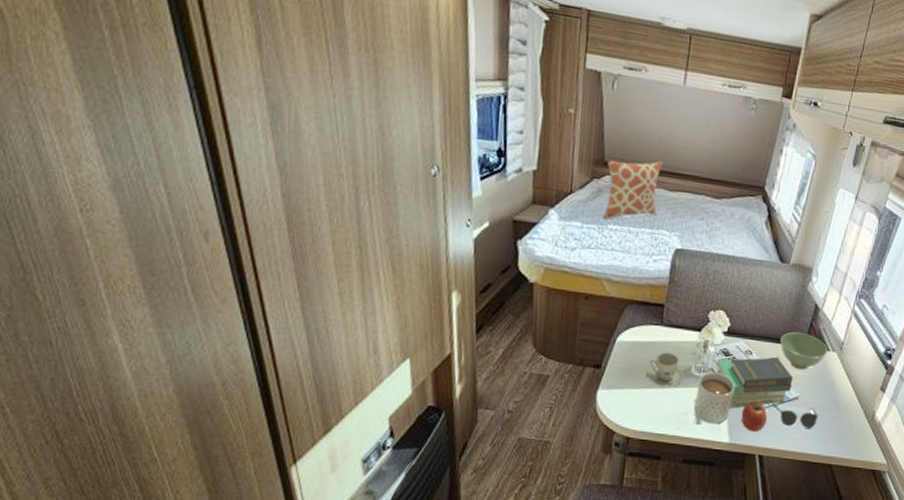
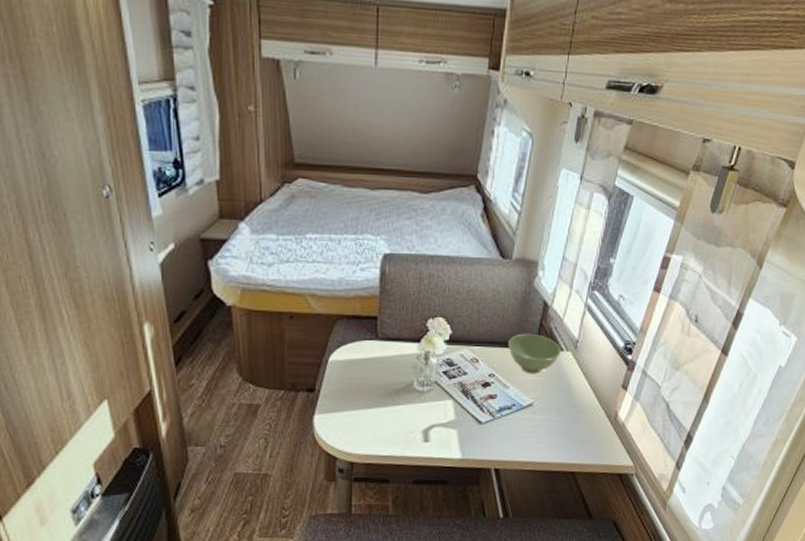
pillow: present [604,159,663,219] -> none [298,156,361,228]
teacup: present [647,352,685,387] -> none [366,368,407,406]
mug: present [694,371,735,425] -> none [420,384,463,441]
books: present [716,357,794,409] -> none [441,363,526,422]
fruit: present [741,402,767,432] -> none [472,413,500,445]
sunglasses: present [771,403,819,429] -> none [503,412,556,437]

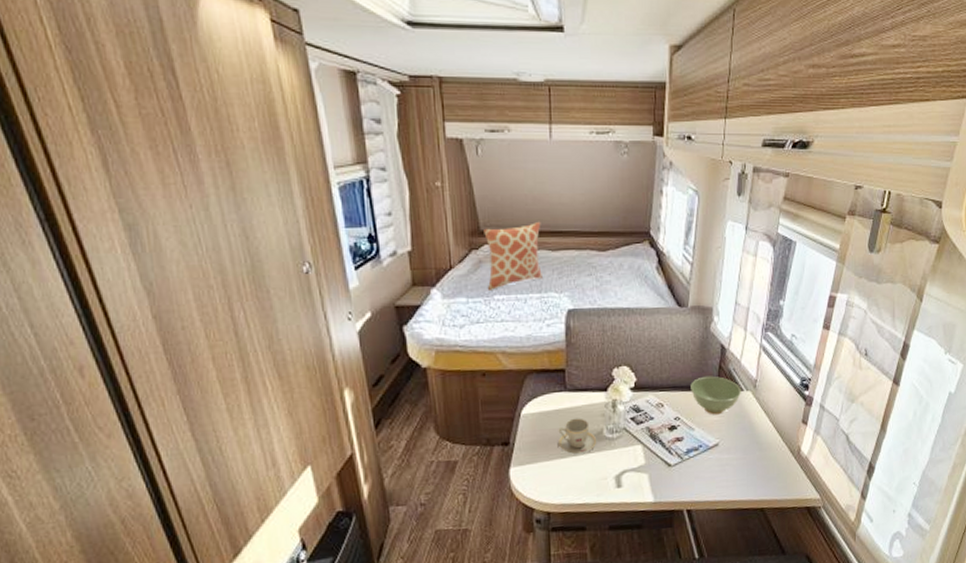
pillow: none [298,156,361,228] -> present [484,221,542,290]
teacup: none [366,368,407,406] -> present [558,418,597,455]

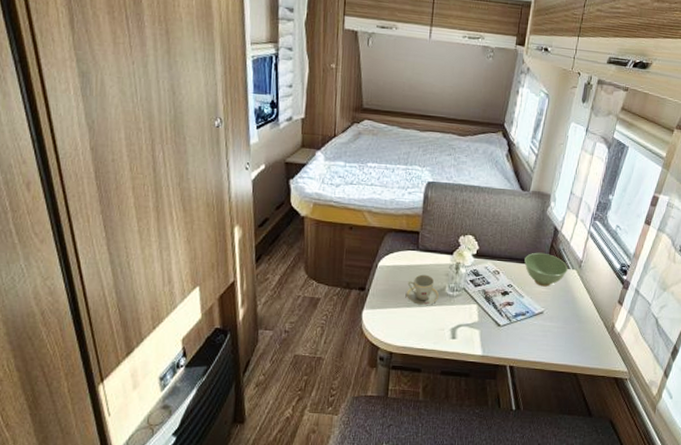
pillow: present [484,221,542,290] -> none [364,105,414,158]

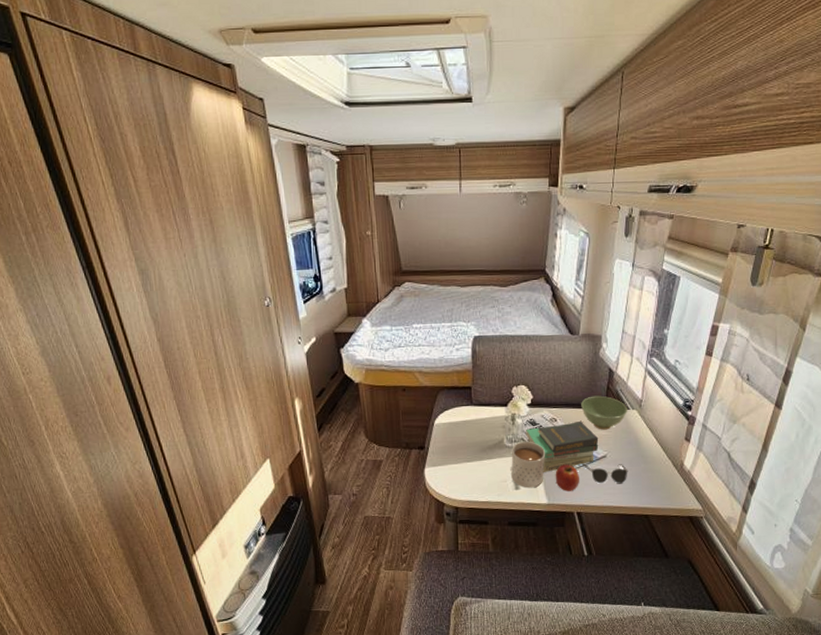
teacup: present [406,274,440,306] -> none [465,428,498,460]
mug: none [449,291,486,339] -> present [511,441,546,488]
books: none [468,276,538,324] -> present [526,421,599,472]
fruit: none [492,317,516,345] -> present [555,464,579,491]
sunglasses: none [518,318,563,341] -> present [581,463,628,484]

